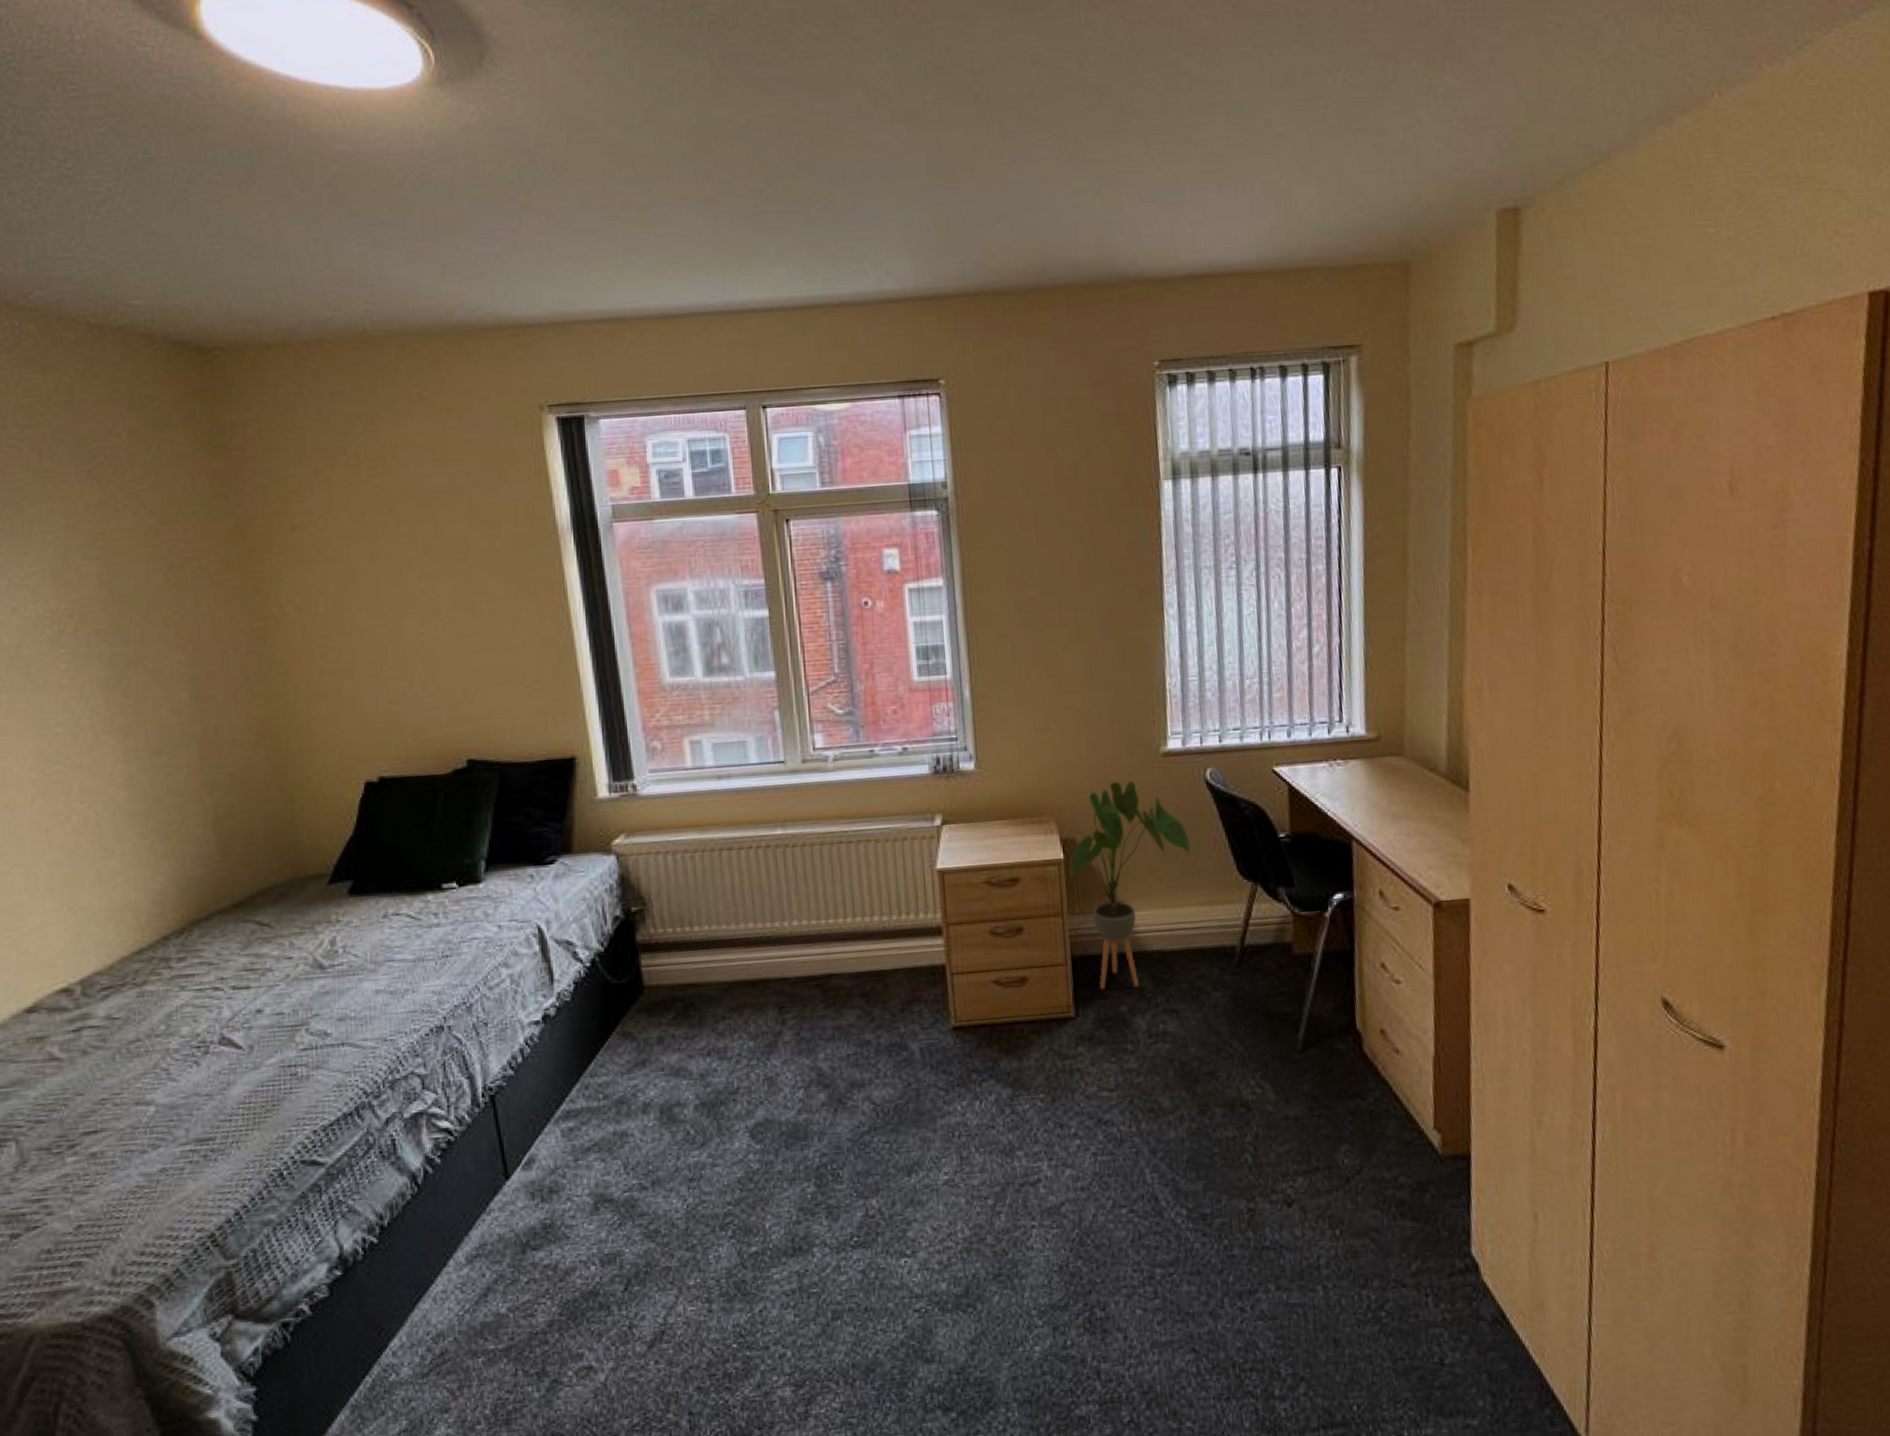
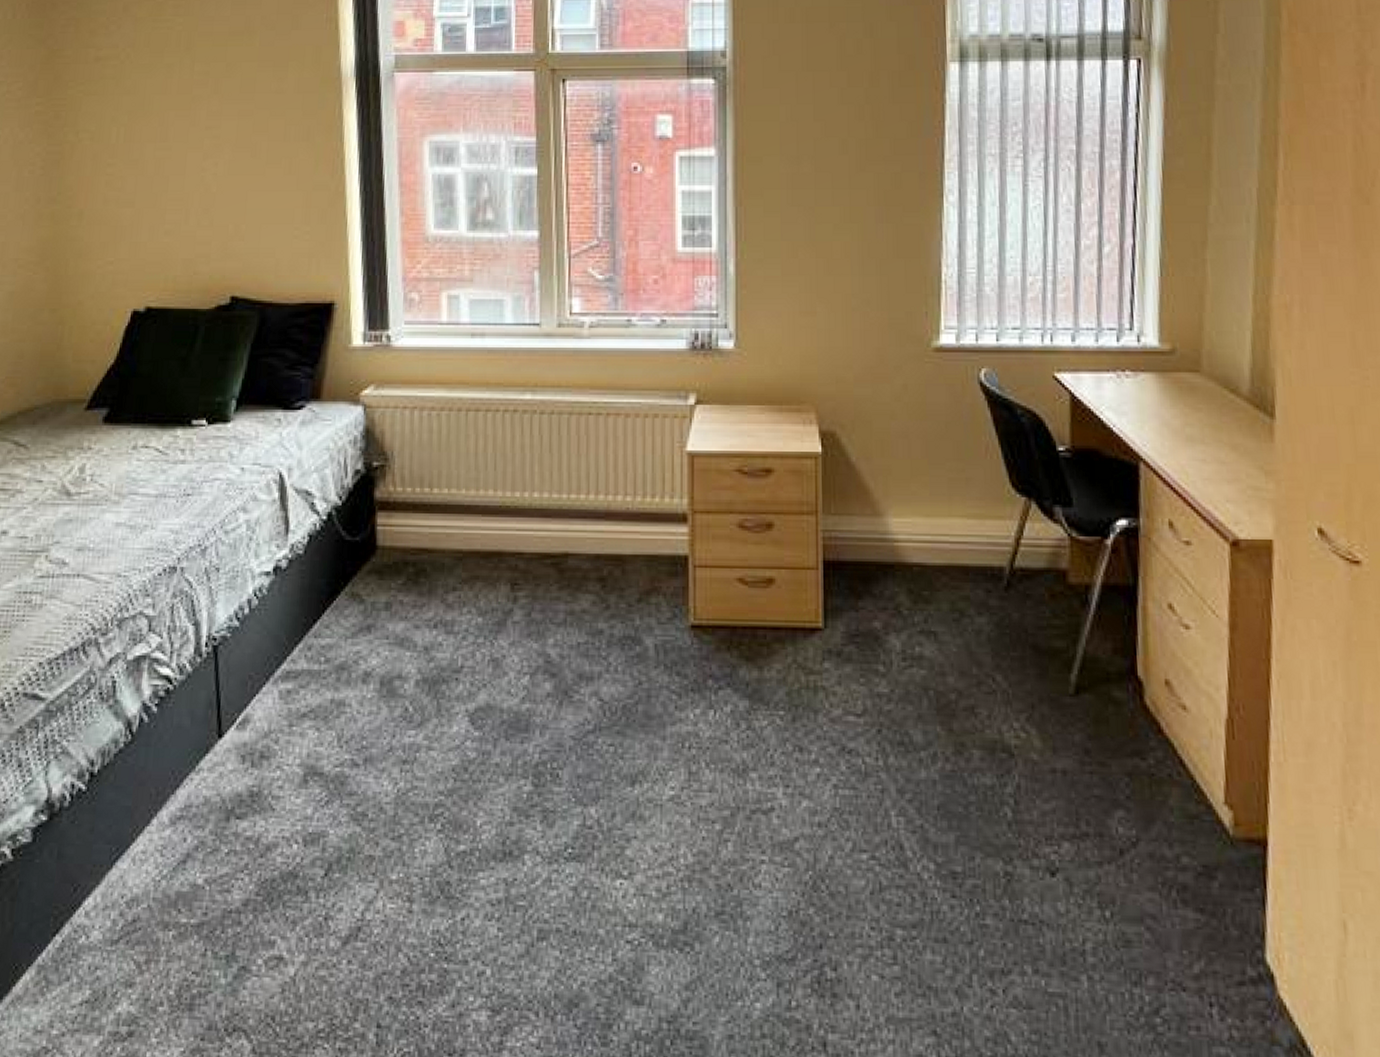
house plant: present [1068,780,1191,990] -> none [825,374,960,603]

